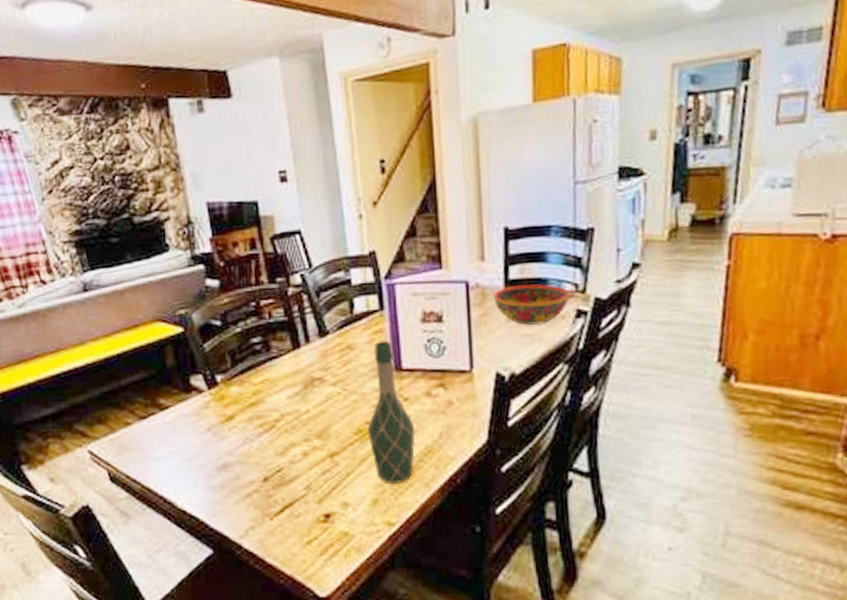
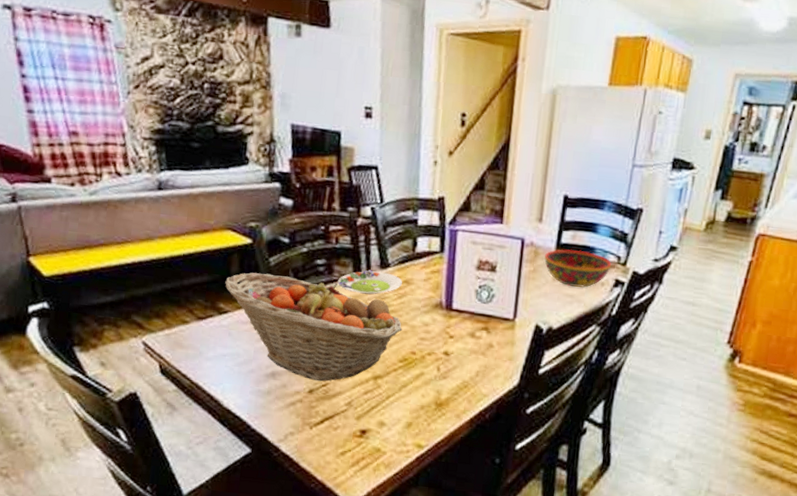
fruit basket: none [162,360,353,468] -> present [225,272,403,382]
salad plate: none [277,340,345,367] -> present [338,270,402,295]
wine bottle: present [367,341,415,483] -> none [412,280,455,411]

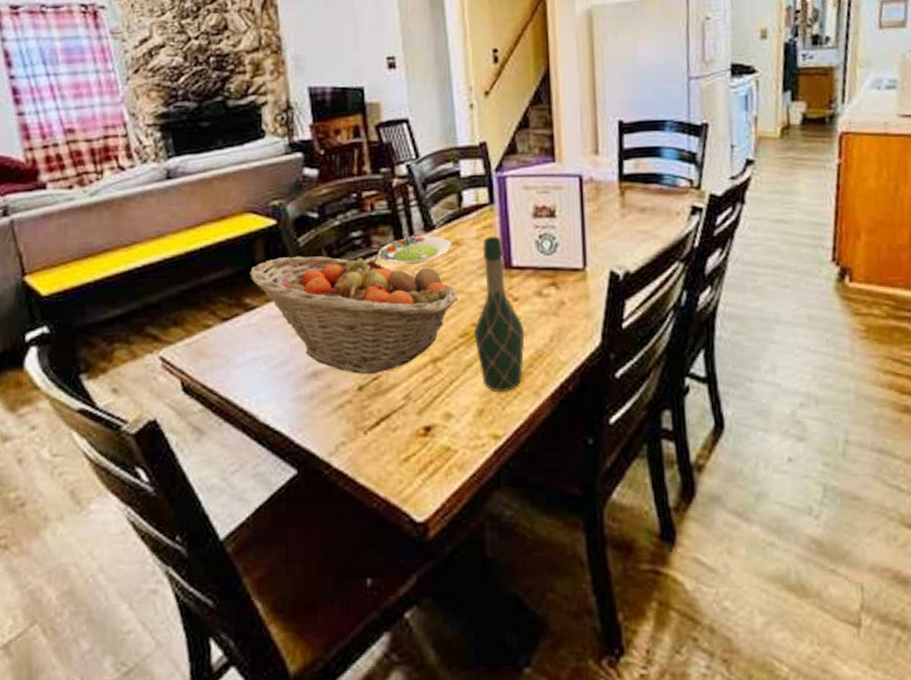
wine bottle: none [412,280,455,411] -> present [473,236,525,391]
bowl: present [543,249,612,288] -> none [607,179,685,221]

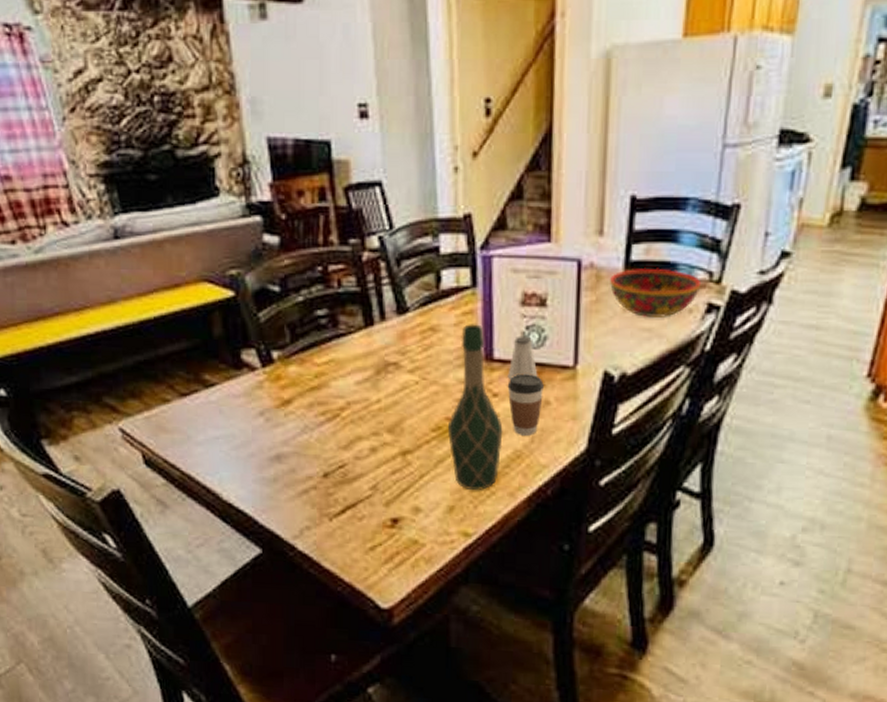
fruit basket: present [250,256,459,375] -> none [208,332,432,462]
salad plate: present [378,235,451,264] -> none [345,317,426,349]
saltshaker: none [525,244,553,284] -> present [507,336,538,379]
coffee cup: none [526,278,559,335] -> present [507,373,544,436]
bowl: none [607,179,685,221] -> present [609,267,702,317]

